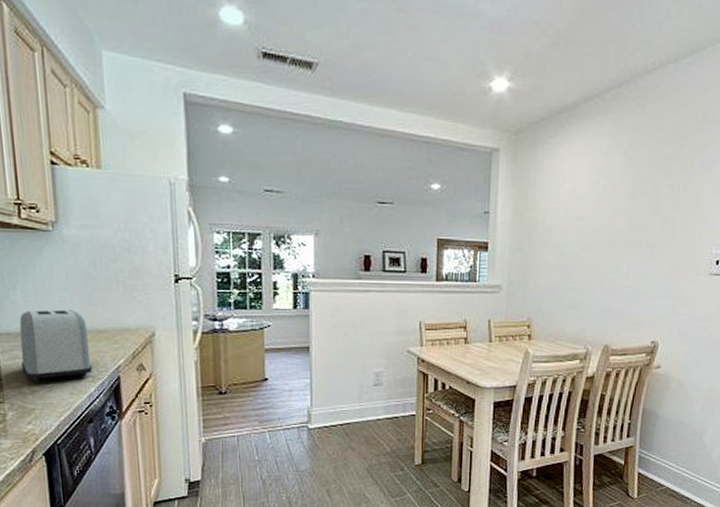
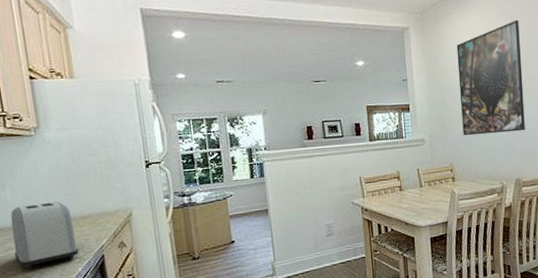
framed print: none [548,153,634,289] -> present [456,19,525,136]

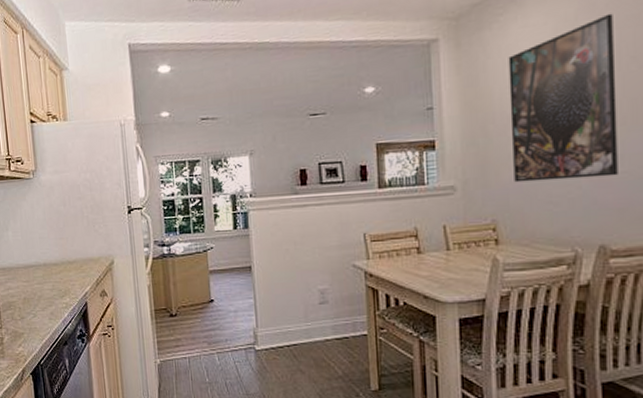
toaster: present [10,201,78,269] -> none [11,245,65,309]

